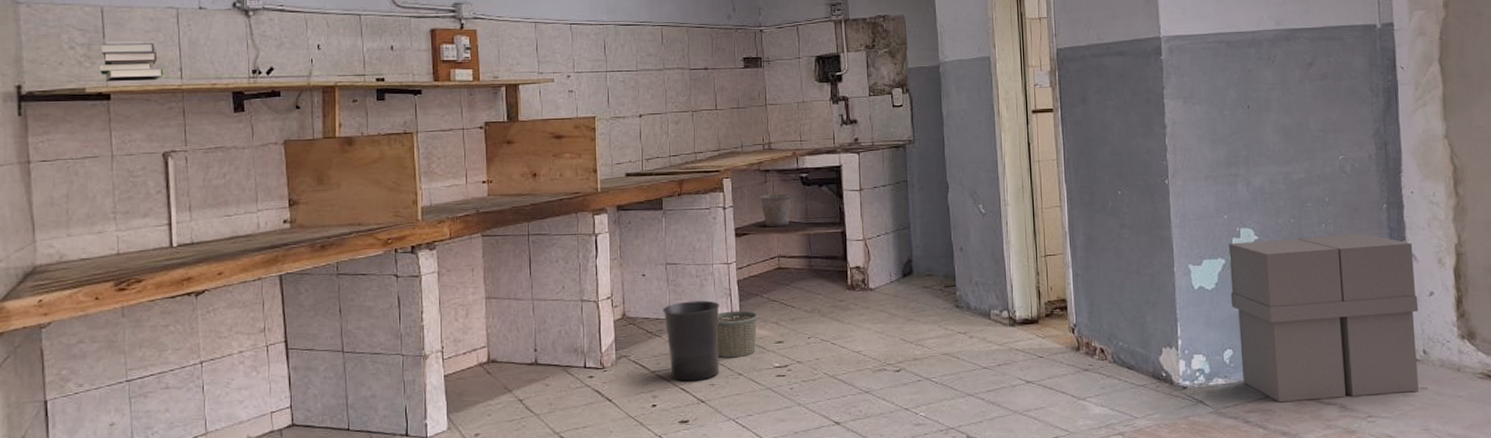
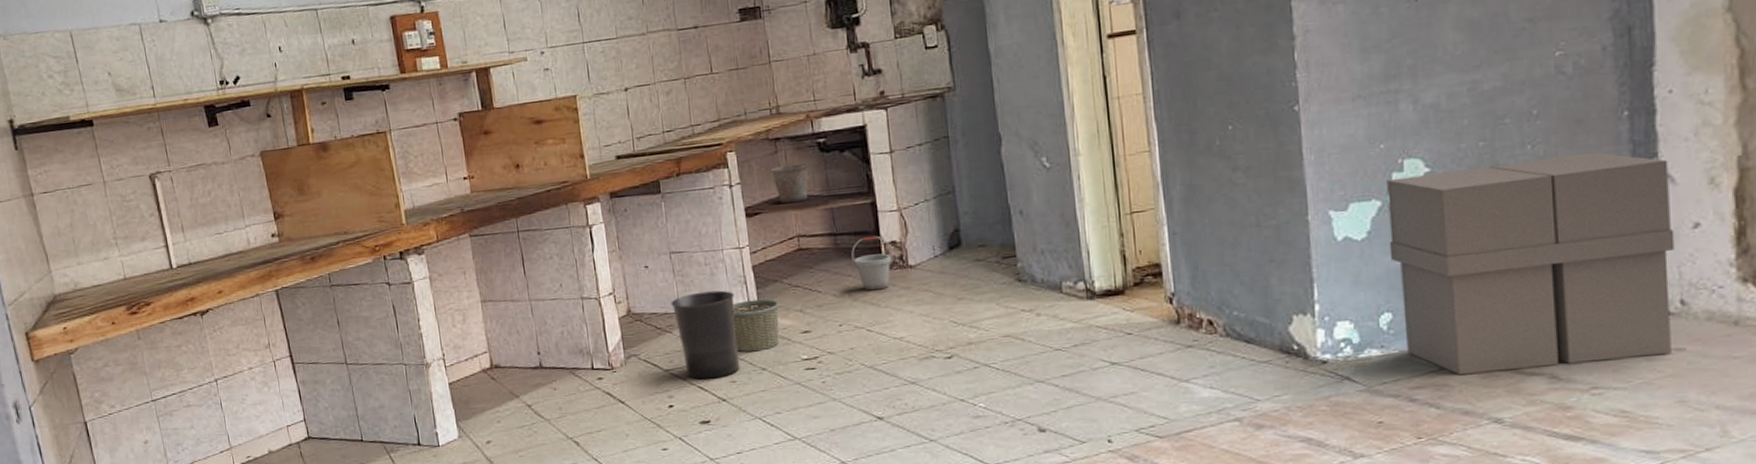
books: present [99,40,164,82] -> none [75,62,138,108]
bucket: none [822,260,857,309] -> present [851,235,893,291]

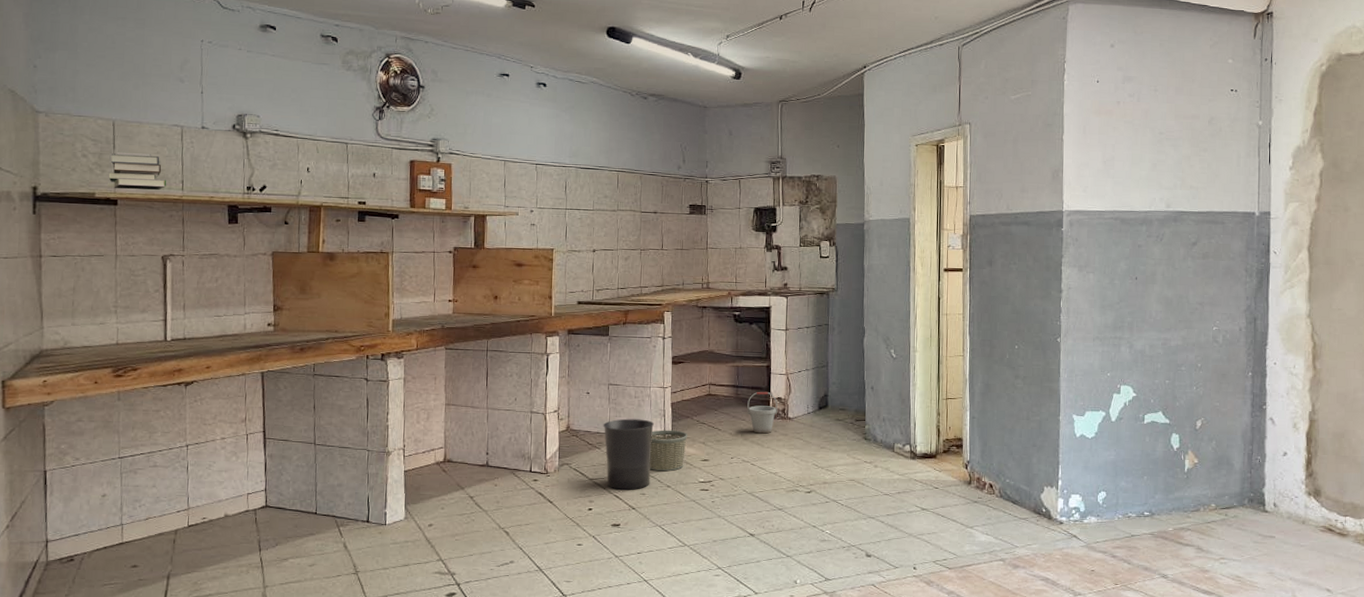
books: none [75,62,138,108] -> present [108,151,167,191]
bucket: present [771,159,809,204] -> none [696,323,725,358]
cardboard boxes: present [1387,152,1675,376] -> none [1107,397,1273,542]

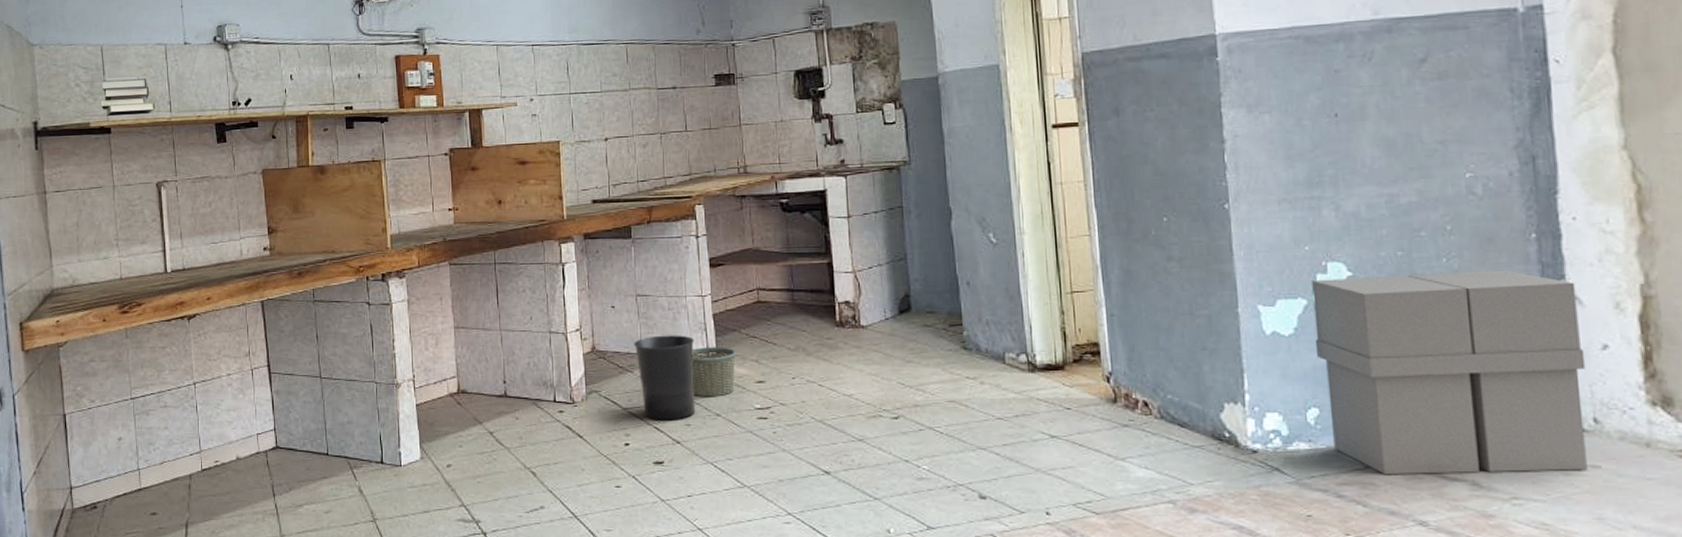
bucket: present [747,391,778,434] -> none [807,294,846,347]
cardboard boxes: none [1107,397,1273,542] -> present [1312,269,1587,475]

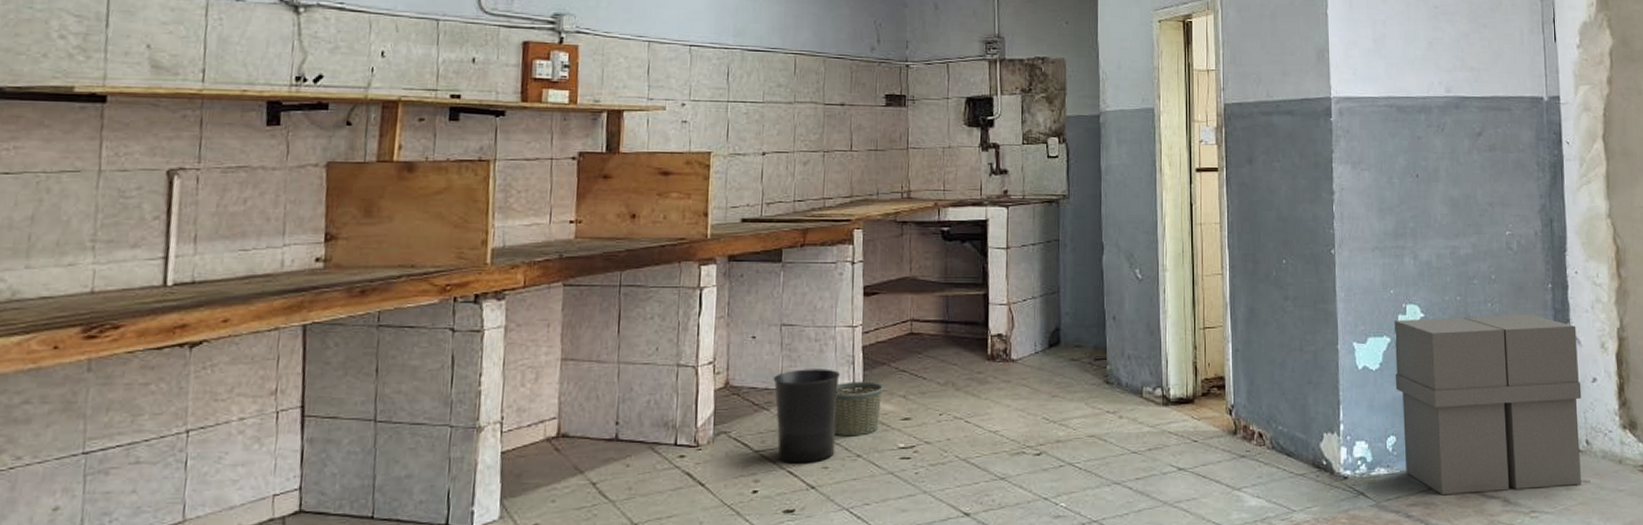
books: present [100,76,156,117] -> none [95,31,181,83]

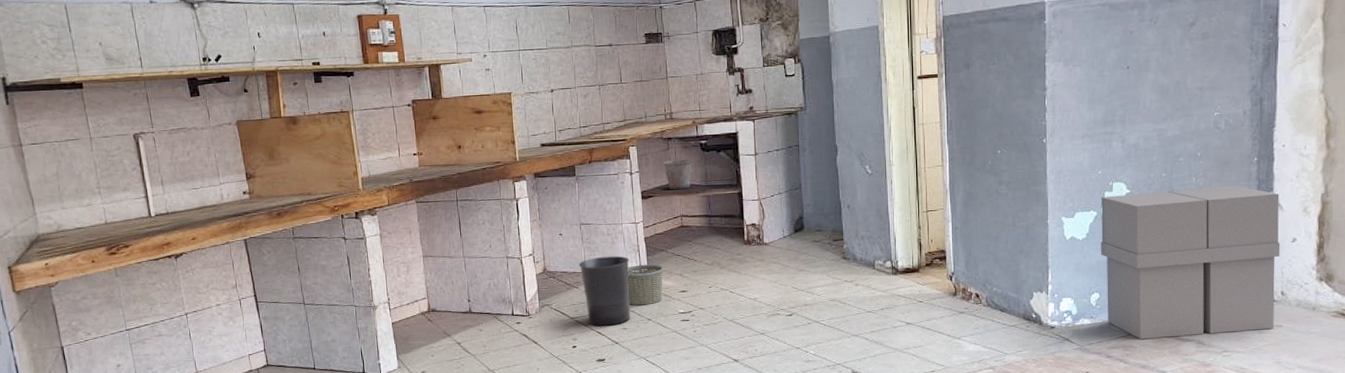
bucket: none [895,243,930,287] -> present [664,155,692,190]

